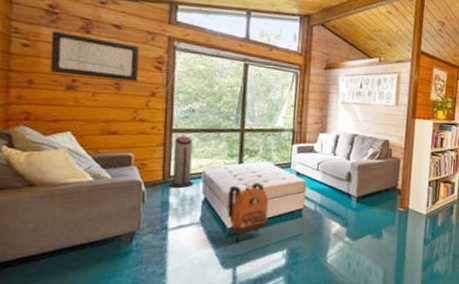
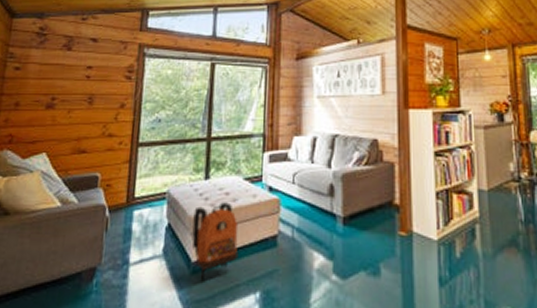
wall art: present [50,30,139,82] -> none [34,51,112,94]
air purifier: present [169,135,193,189] -> none [133,150,159,213]

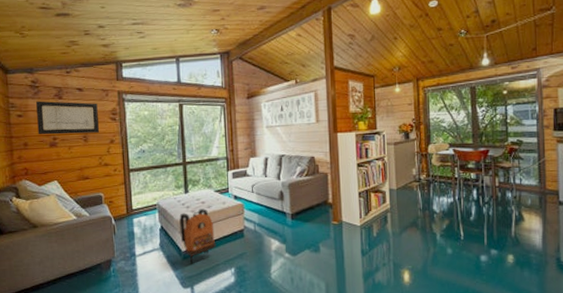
wall art: none [34,51,112,94] -> present [35,101,100,135]

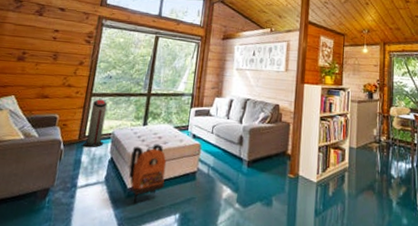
wall art: present [35,101,100,135] -> none [9,14,76,53]
air purifier: none [132,174,151,220] -> present [83,99,108,148]

